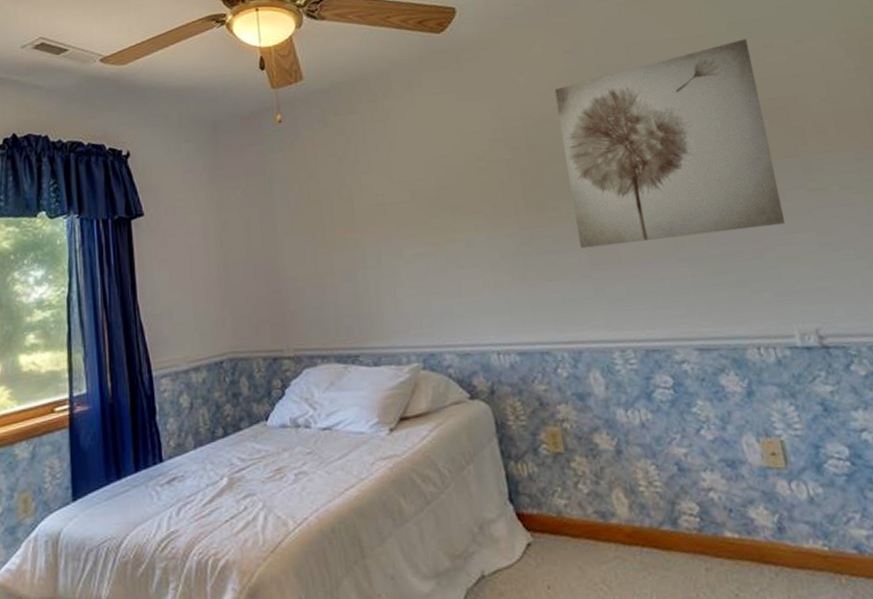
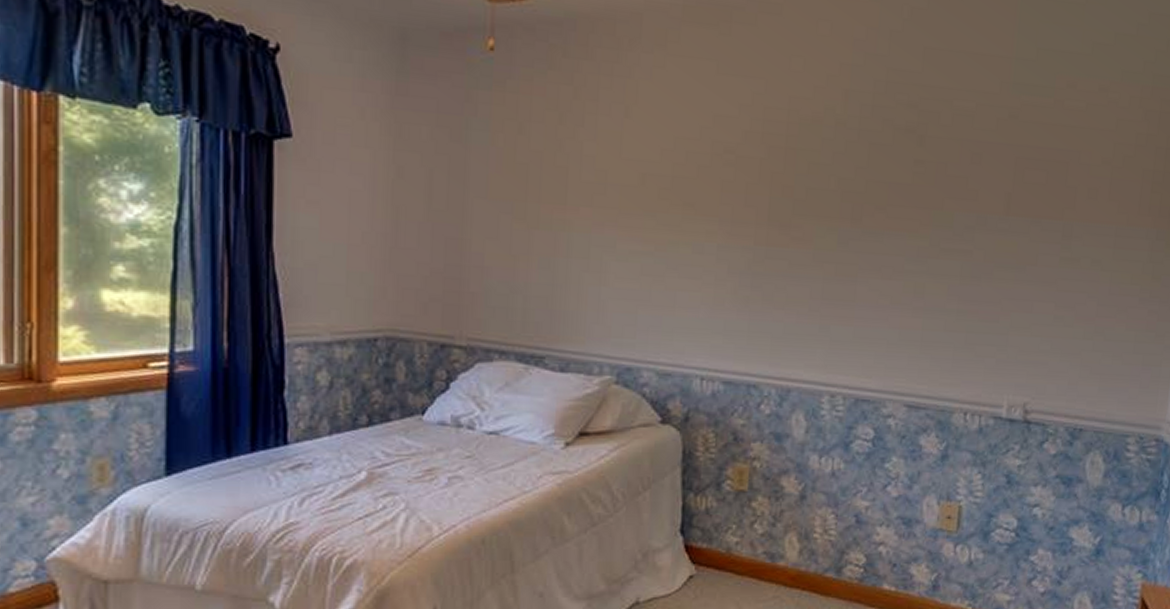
wall art: present [554,38,785,249] -> none [815,72,1052,290]

